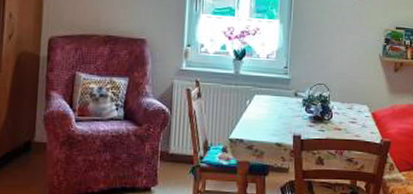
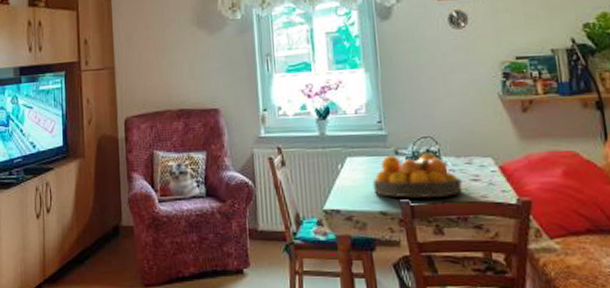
fruit bowl: none [273,97,343,135] -> present [372,153,463,199]

